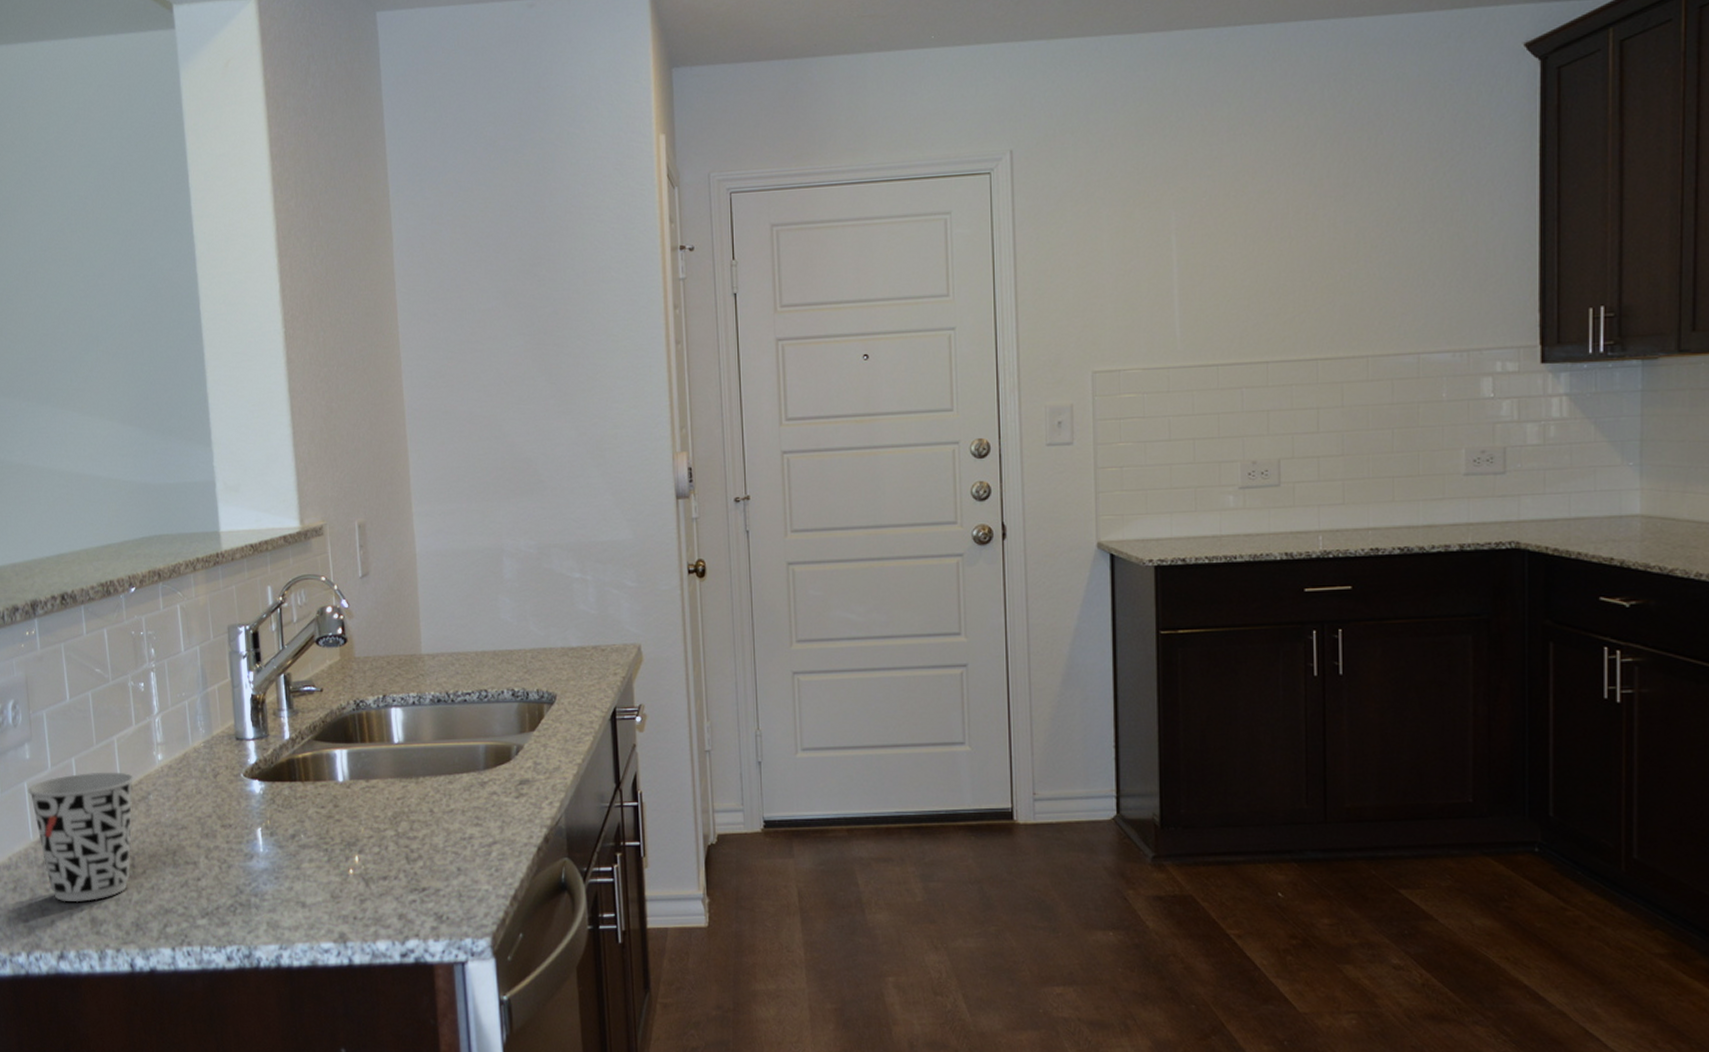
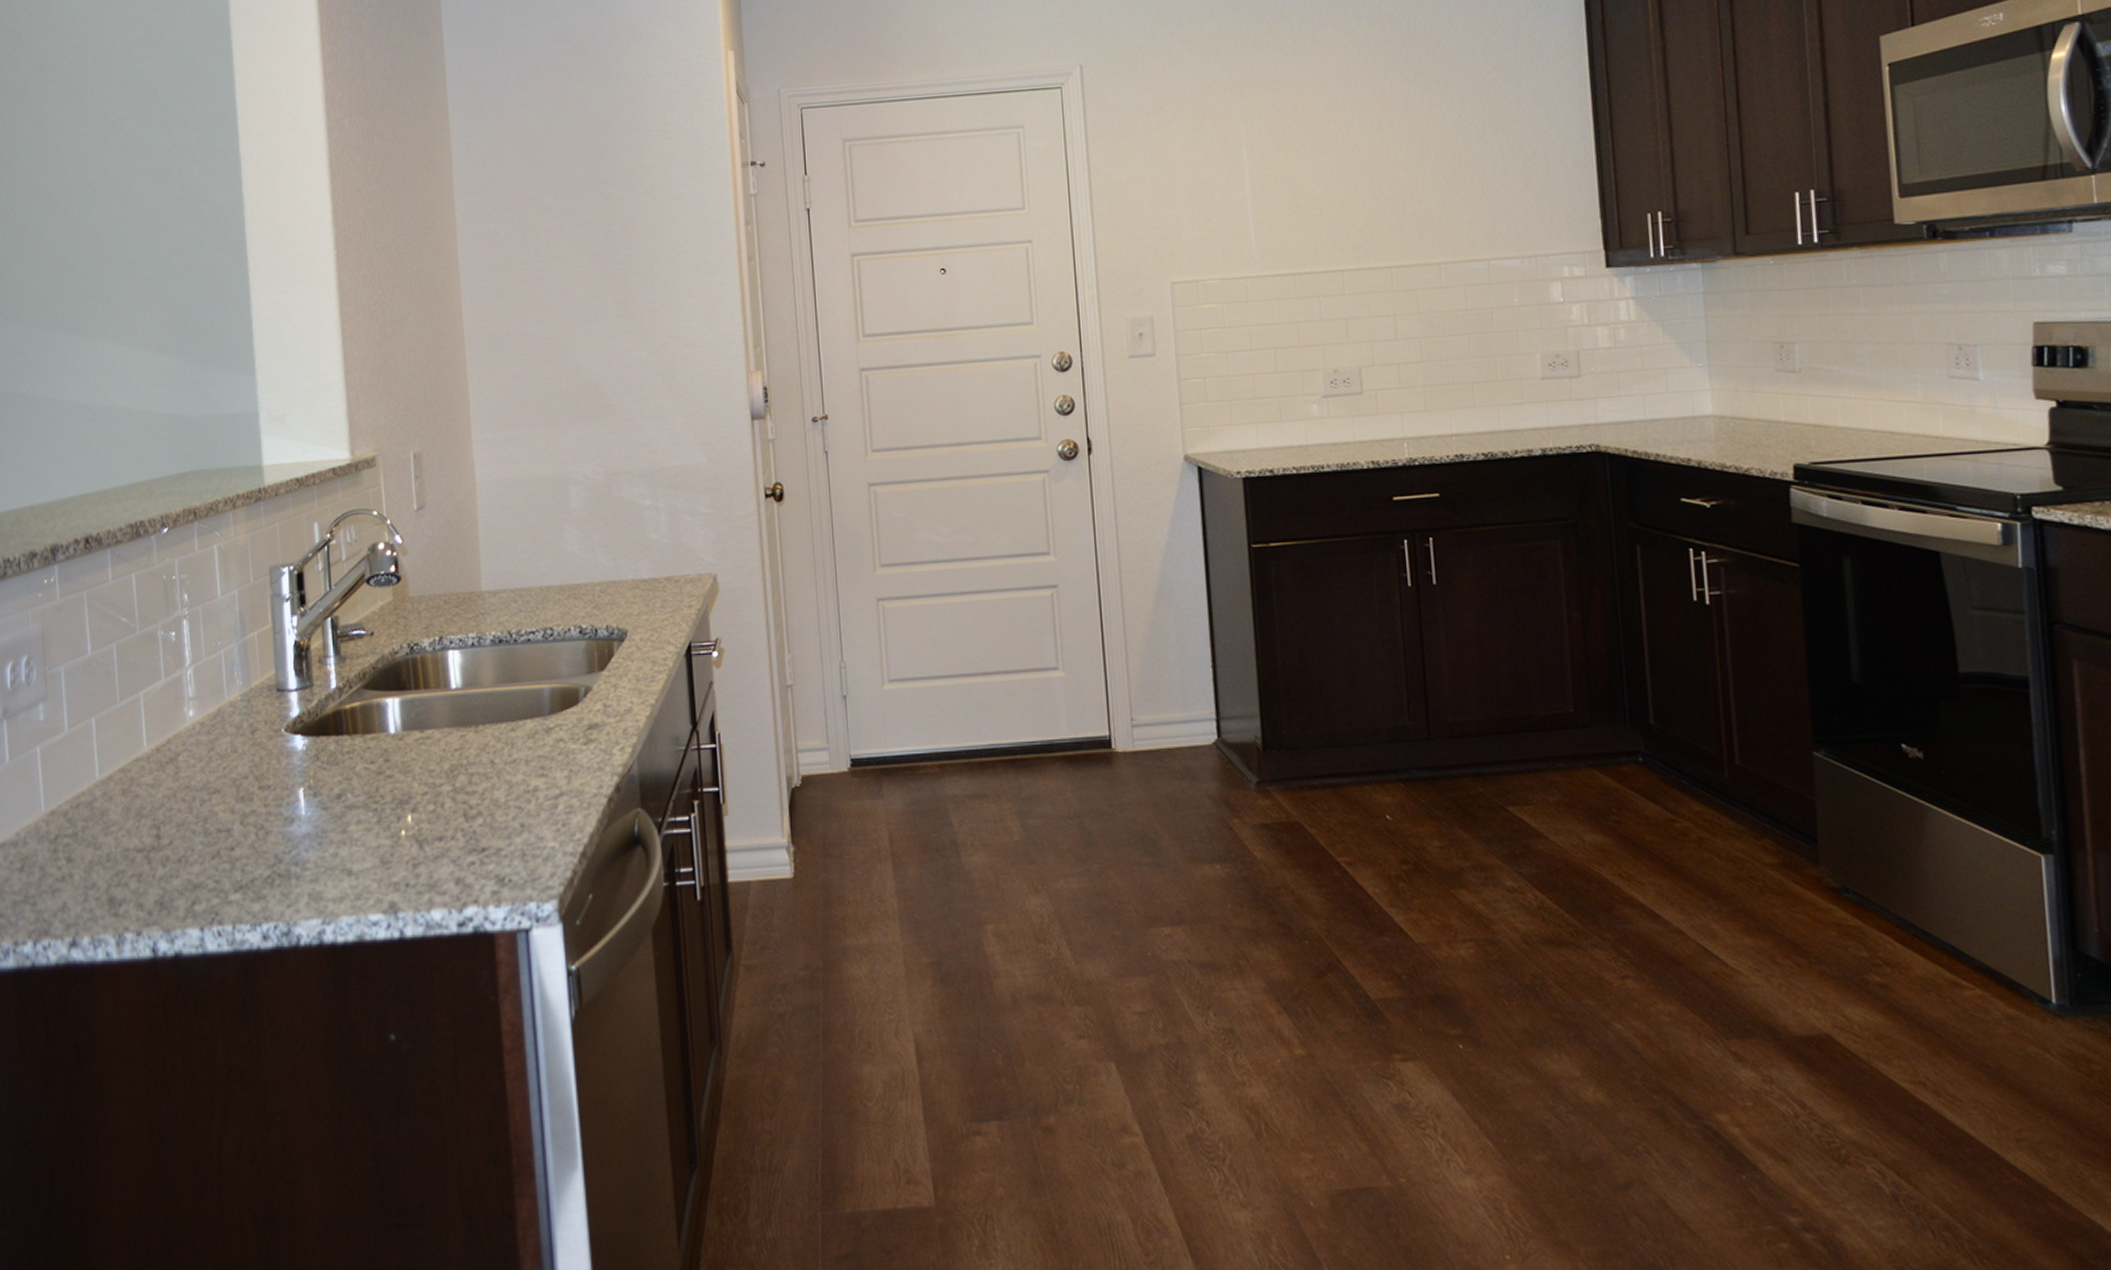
cup: present [27,772,134,902] -> none [40,731,162,880]

